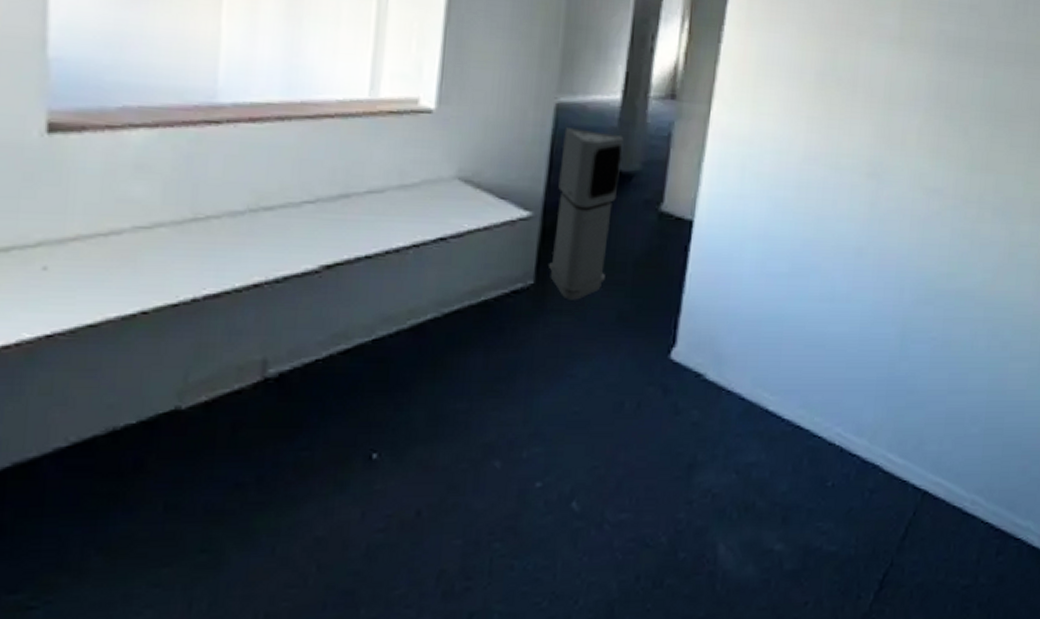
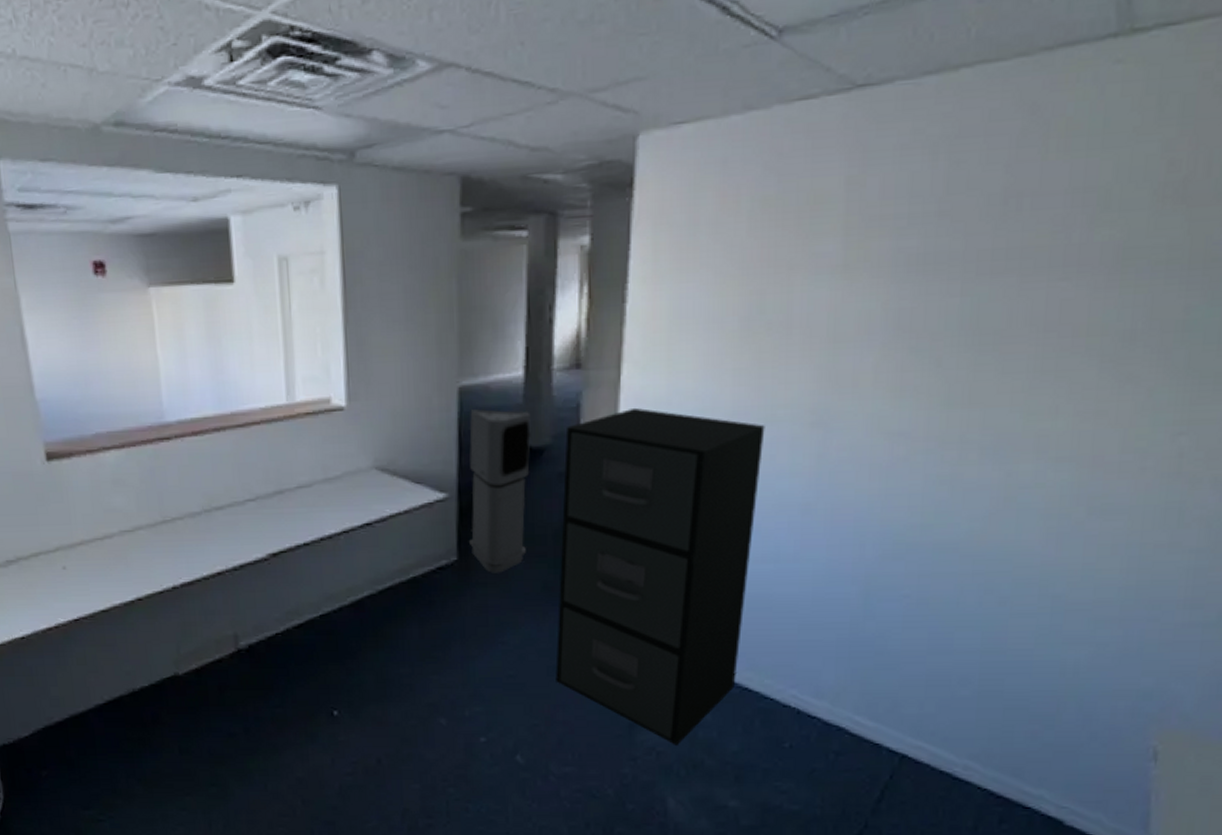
filing cabinet: none [621,142,830,486] -> present [556,407,765,745]

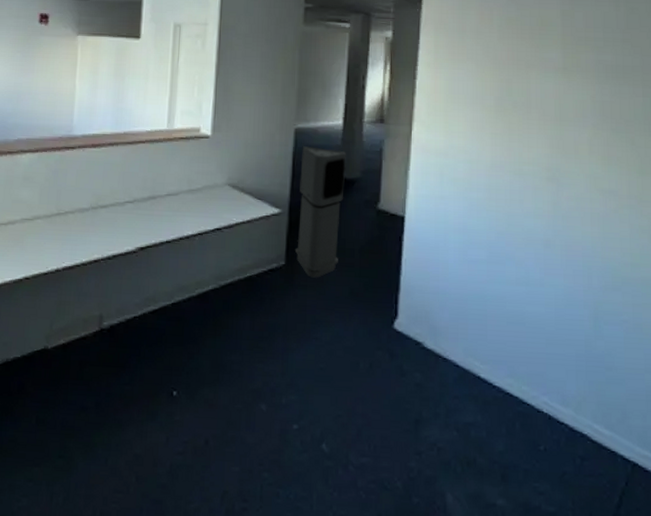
filing cabinet: present [556,407,765,745] -> none [357,155,515,442]

